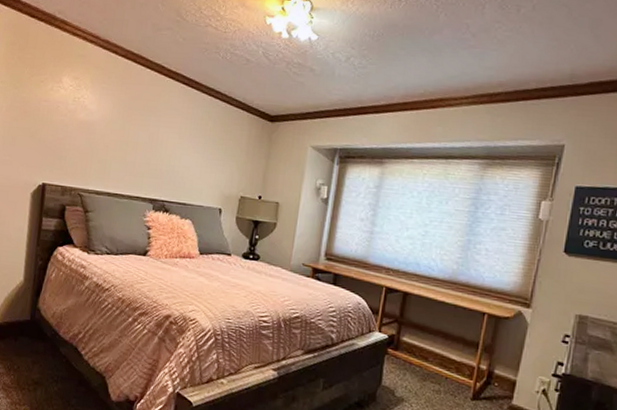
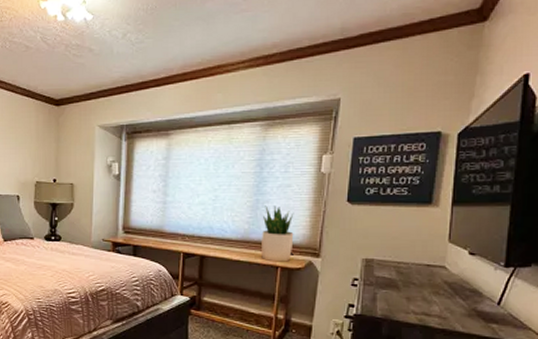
planter: none [468,247,507,309] -> present [261,205,294,262]

